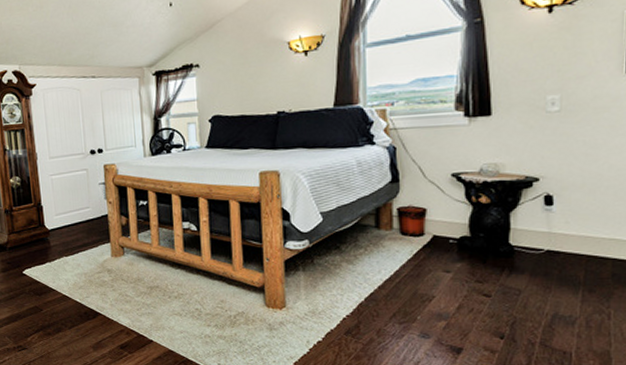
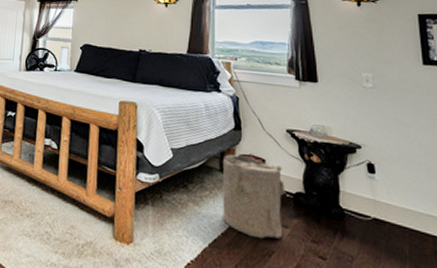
laundry hamper: none [378,207,450,287] -> present [222,154,287,239]

